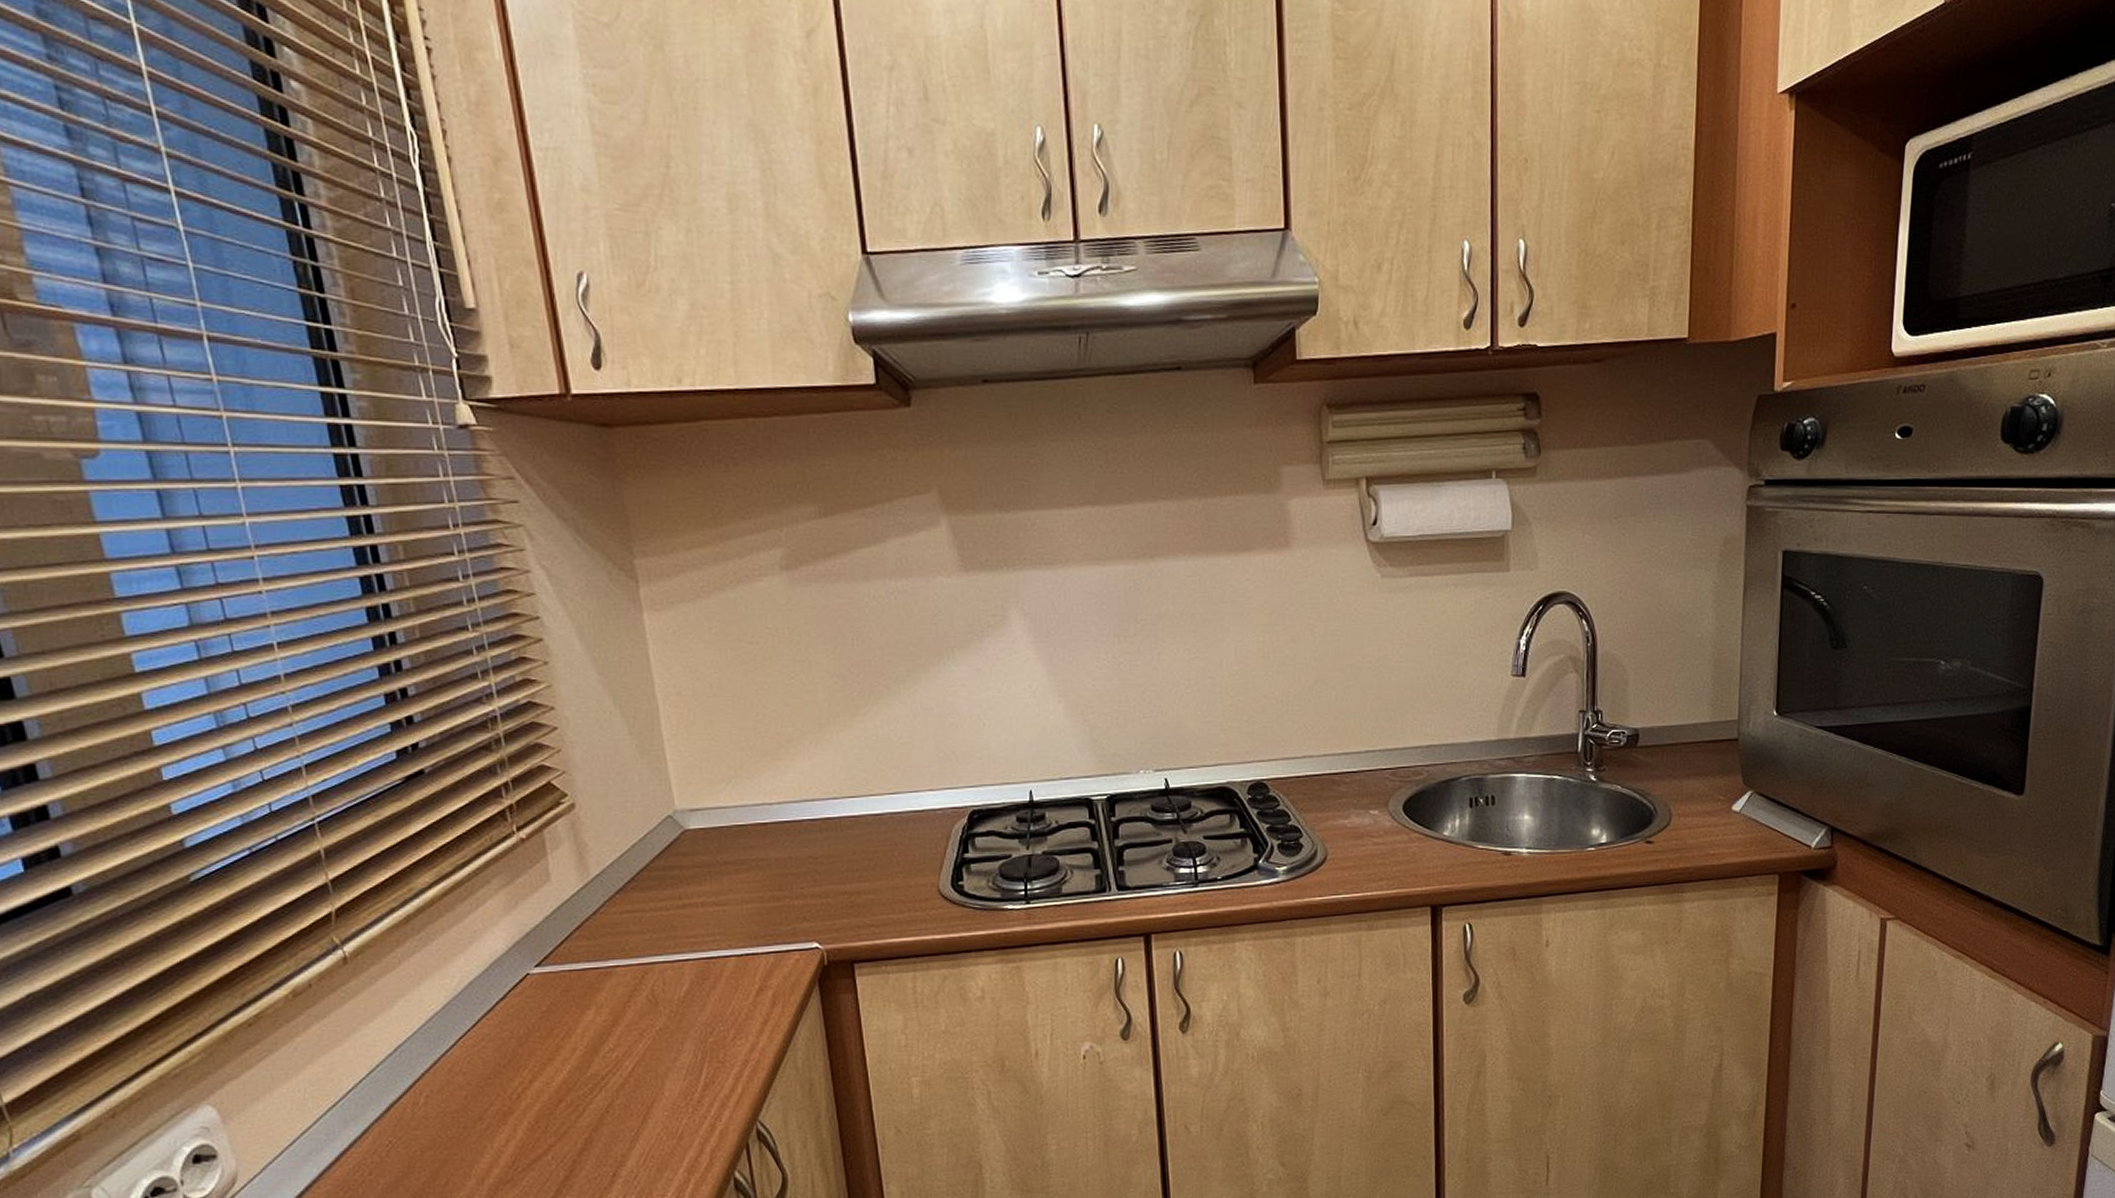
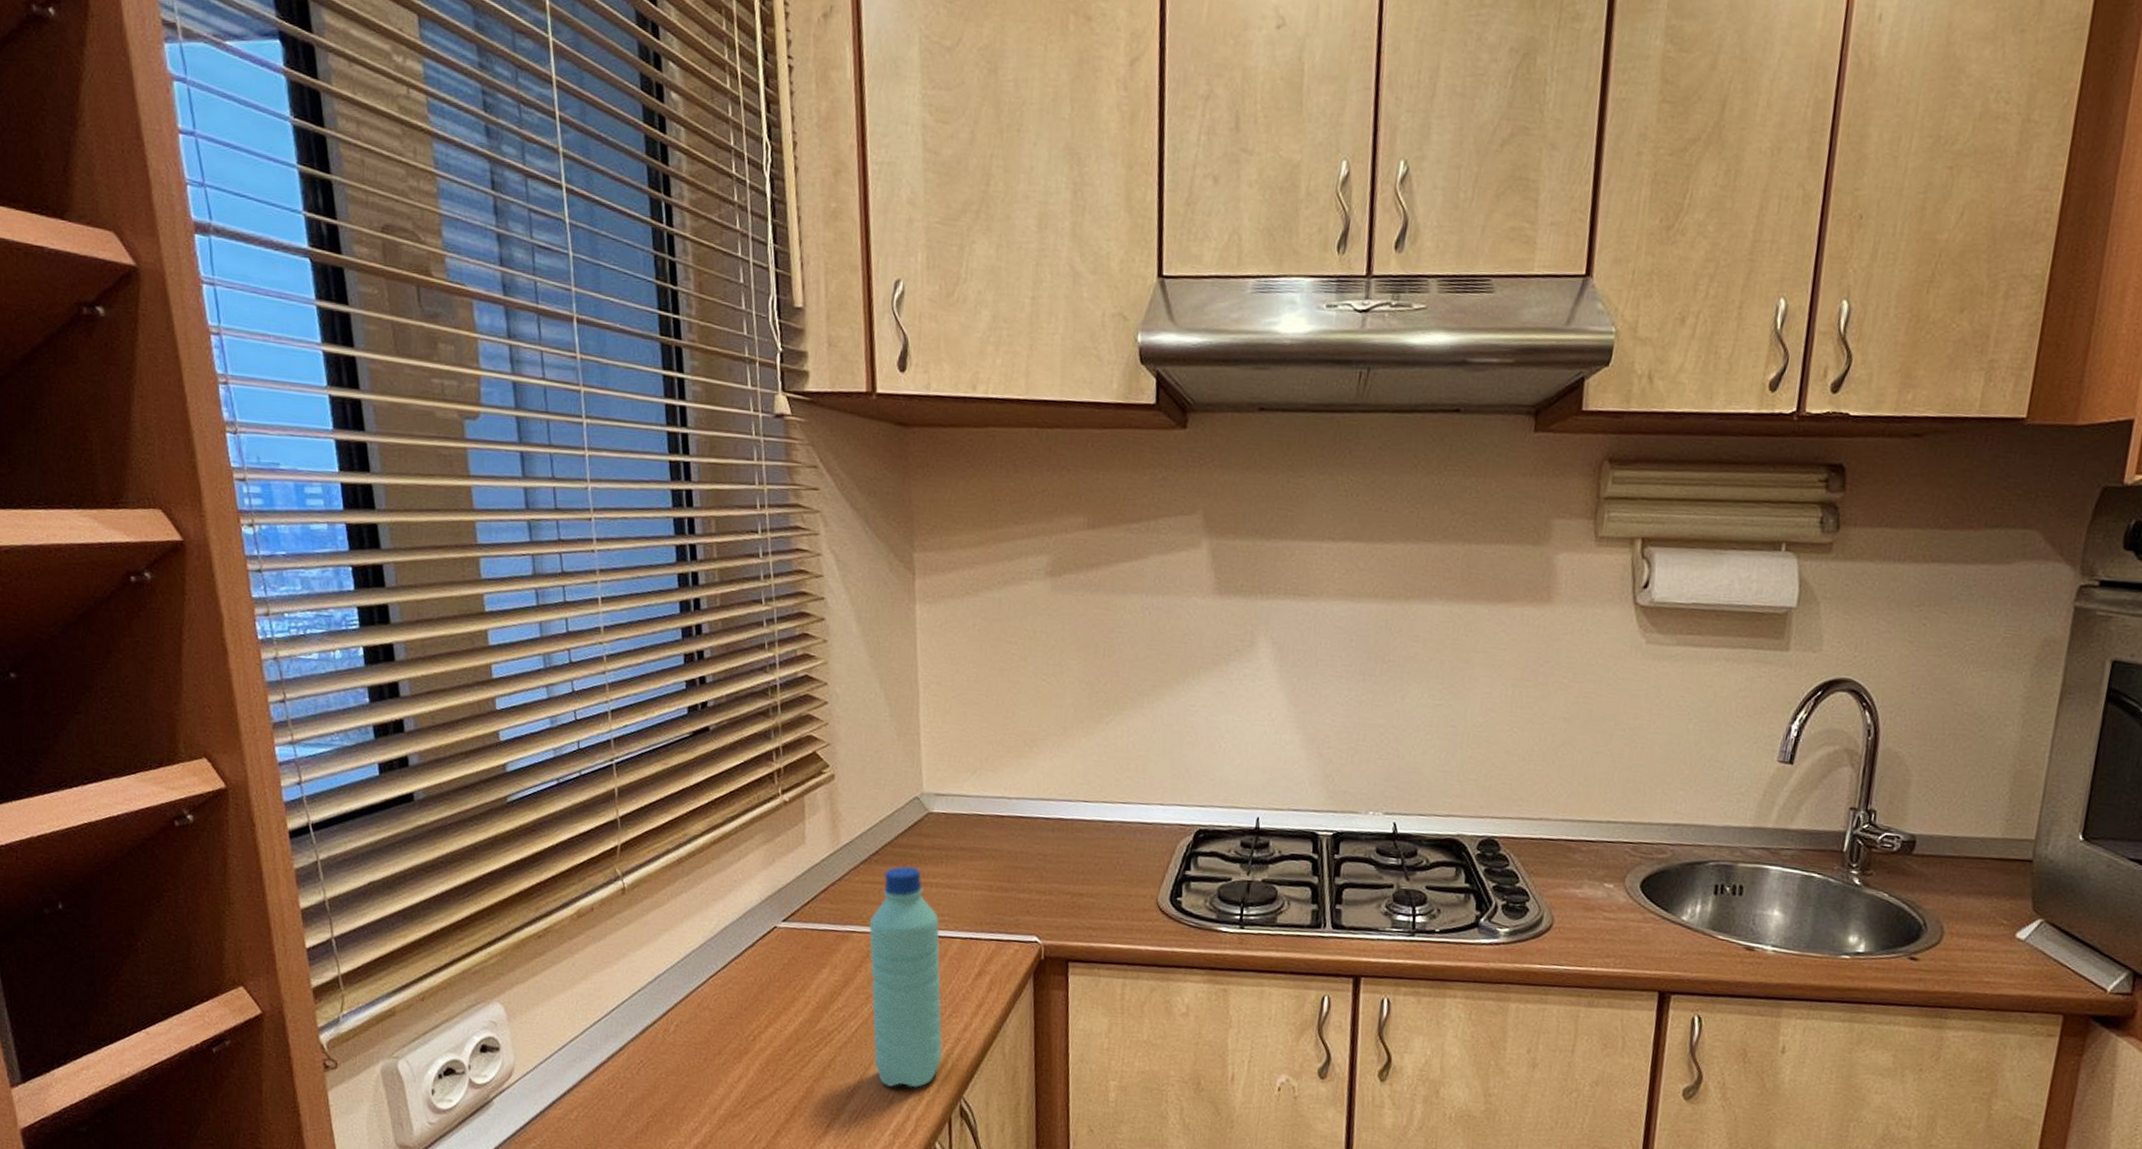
water bottle: none [633,888,731,1122] -> present [869,866,943,1088]

